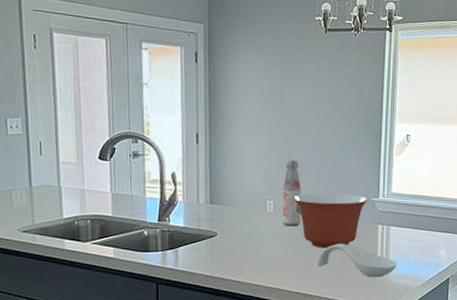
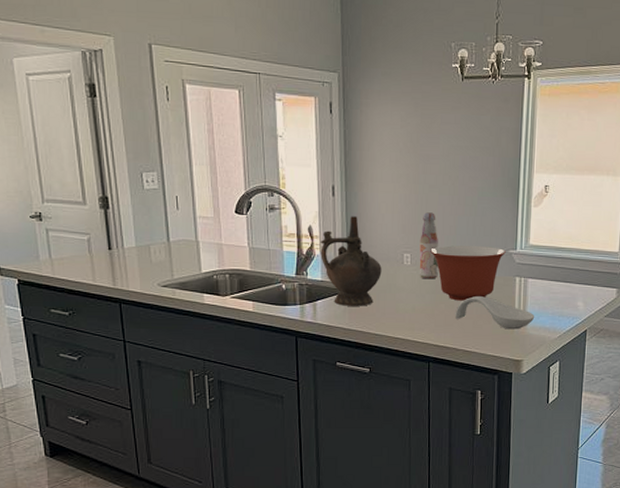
ceremonial vessel: none [183,163,245,253] -> present [320,216,382,306]

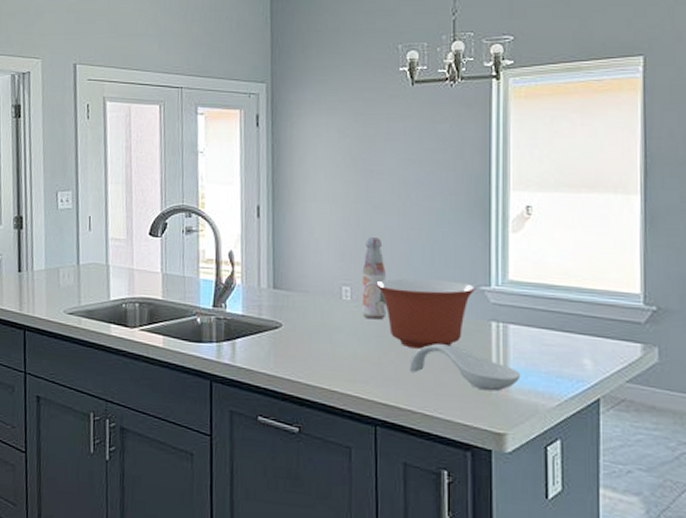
ceremonial vessel: present [320,216,382,306] -> none [242,240,315,349]

